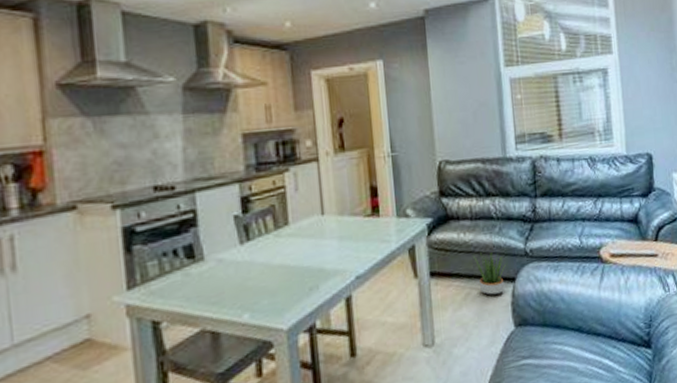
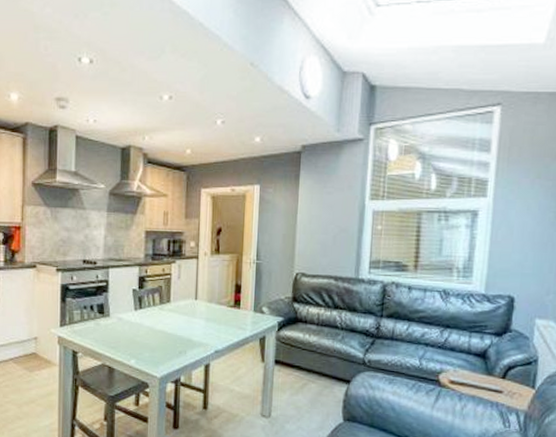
potted plant: present [472,252,507,296] -> none [314,354,344,390]

